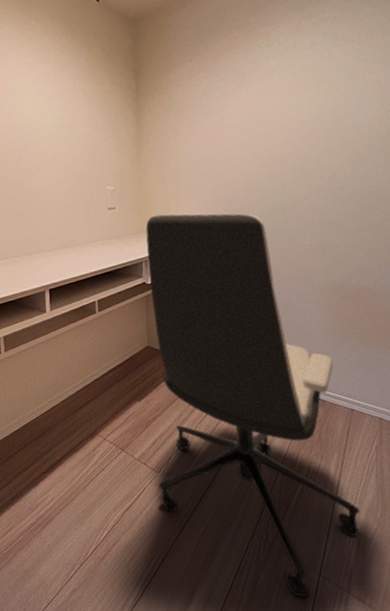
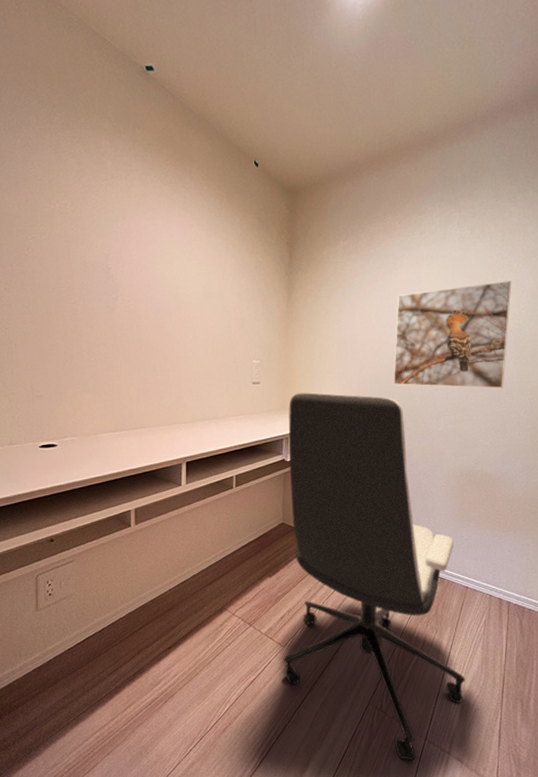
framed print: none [249,83,375,201] -> present [393,281,512,389]

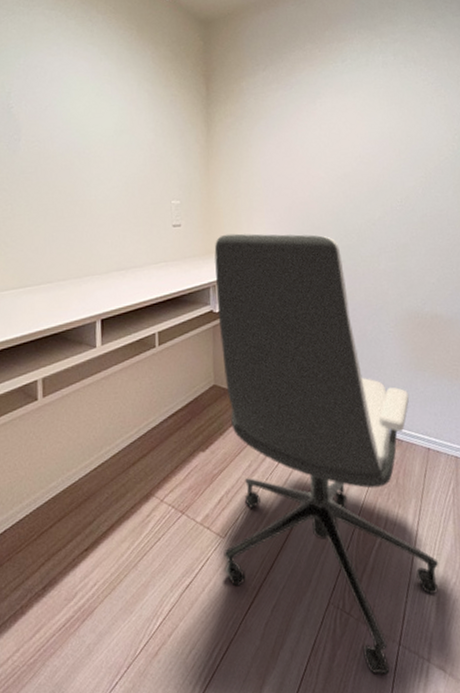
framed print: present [393,281,512,389] -> none [323,106,445,222]

